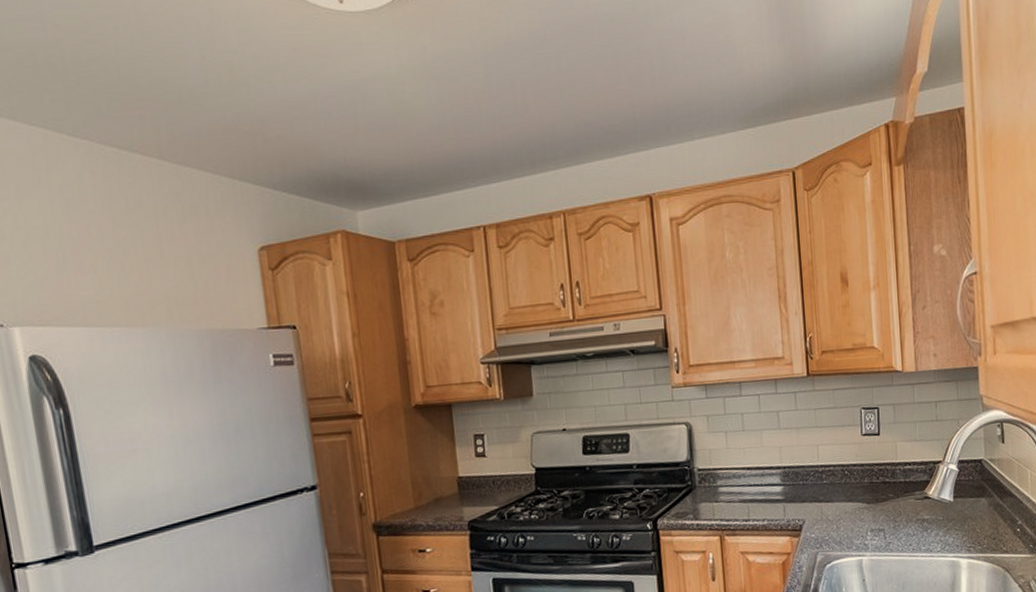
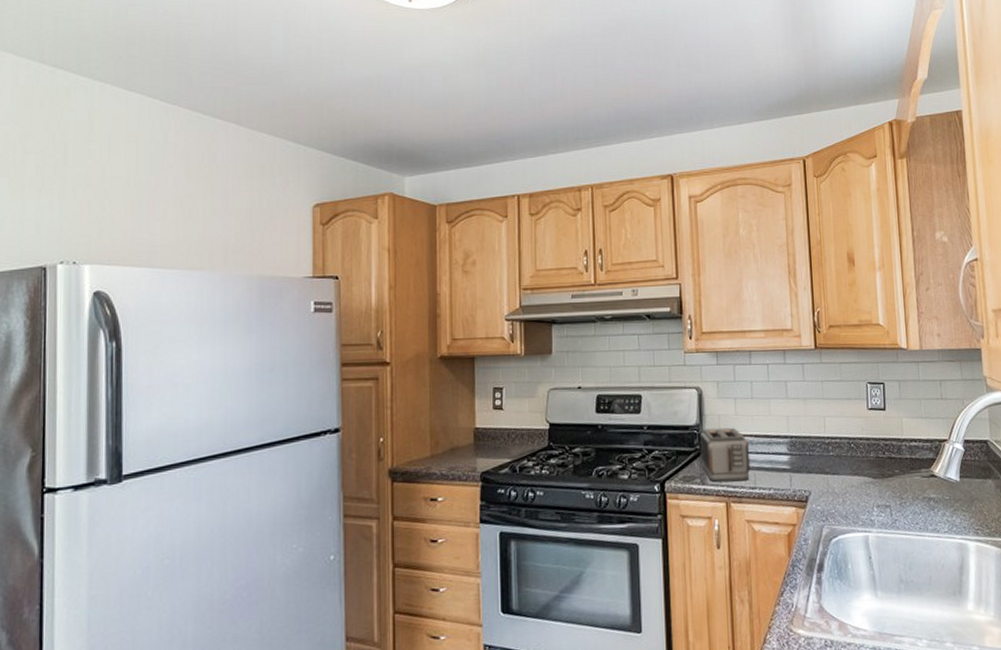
toaster: none [691,461,744,517] -> present [700,427,751,483]

